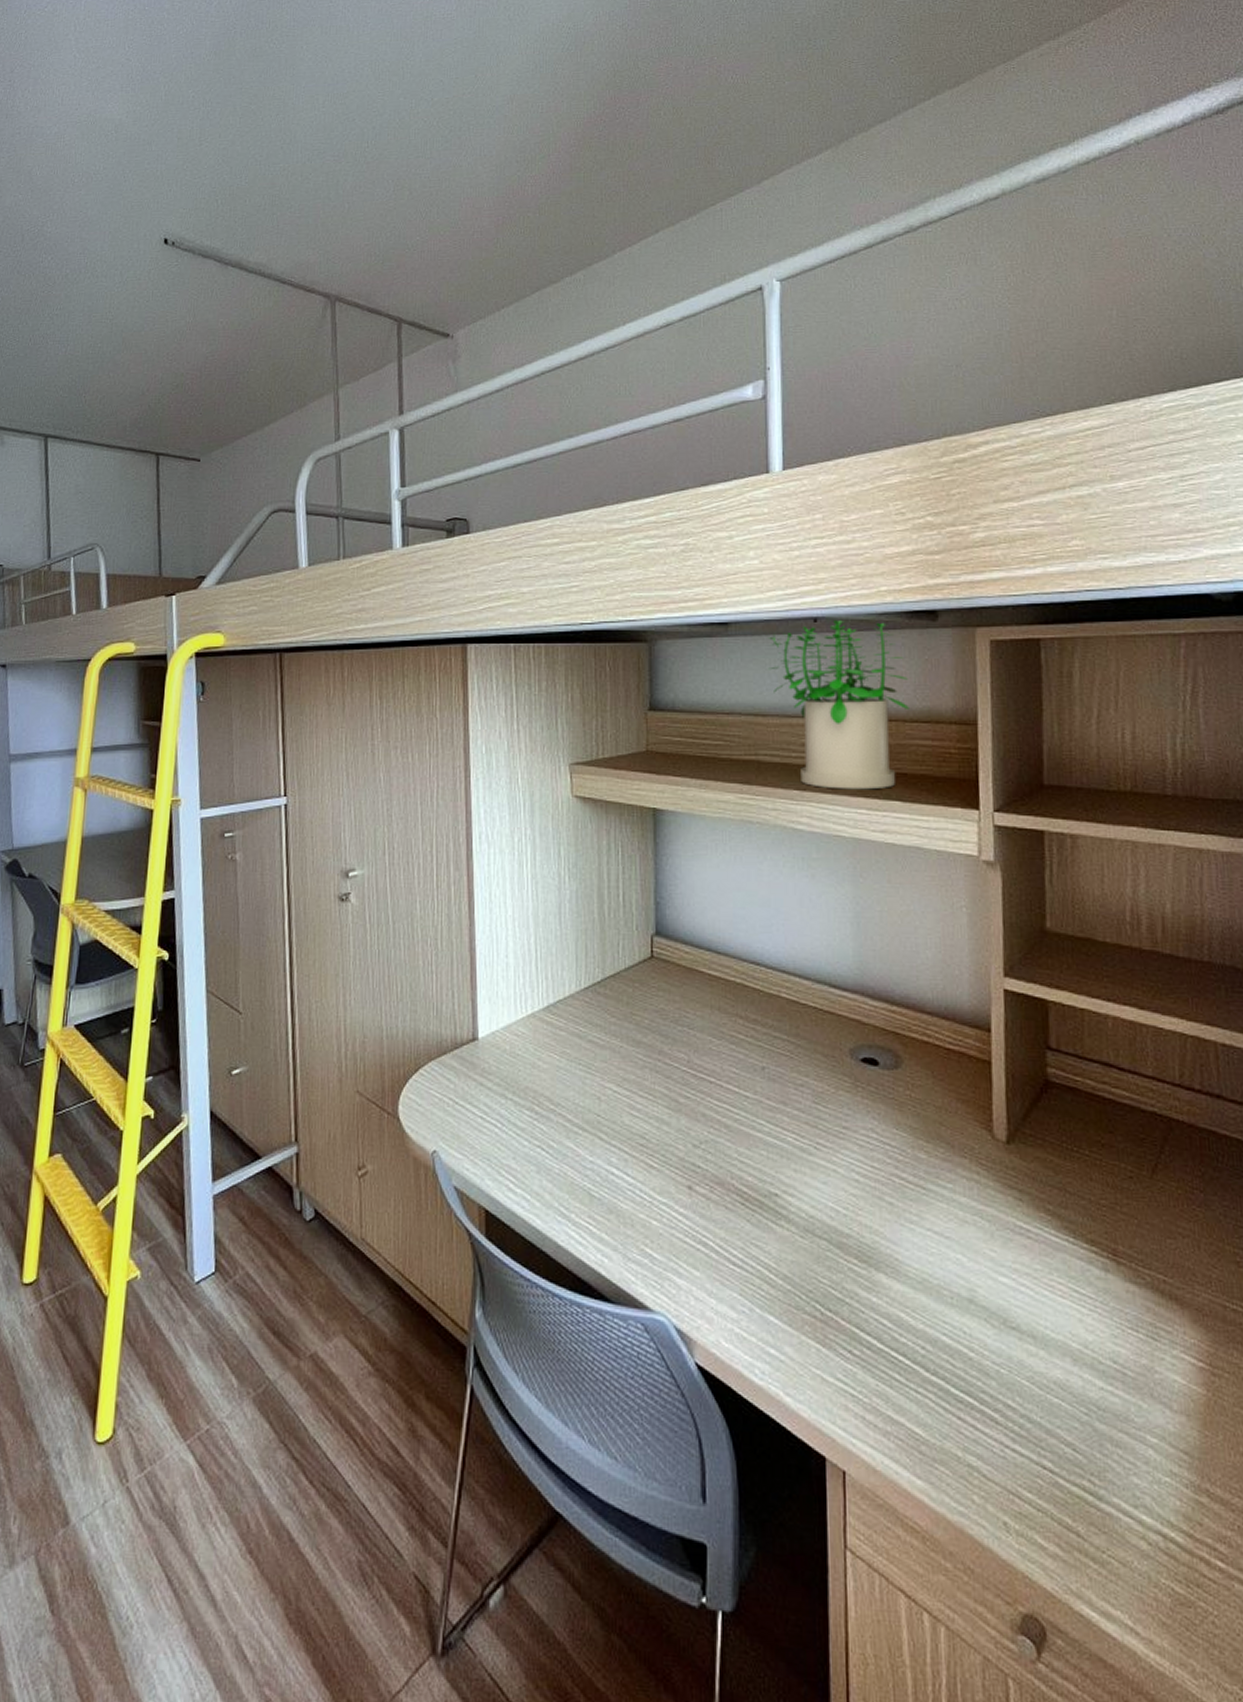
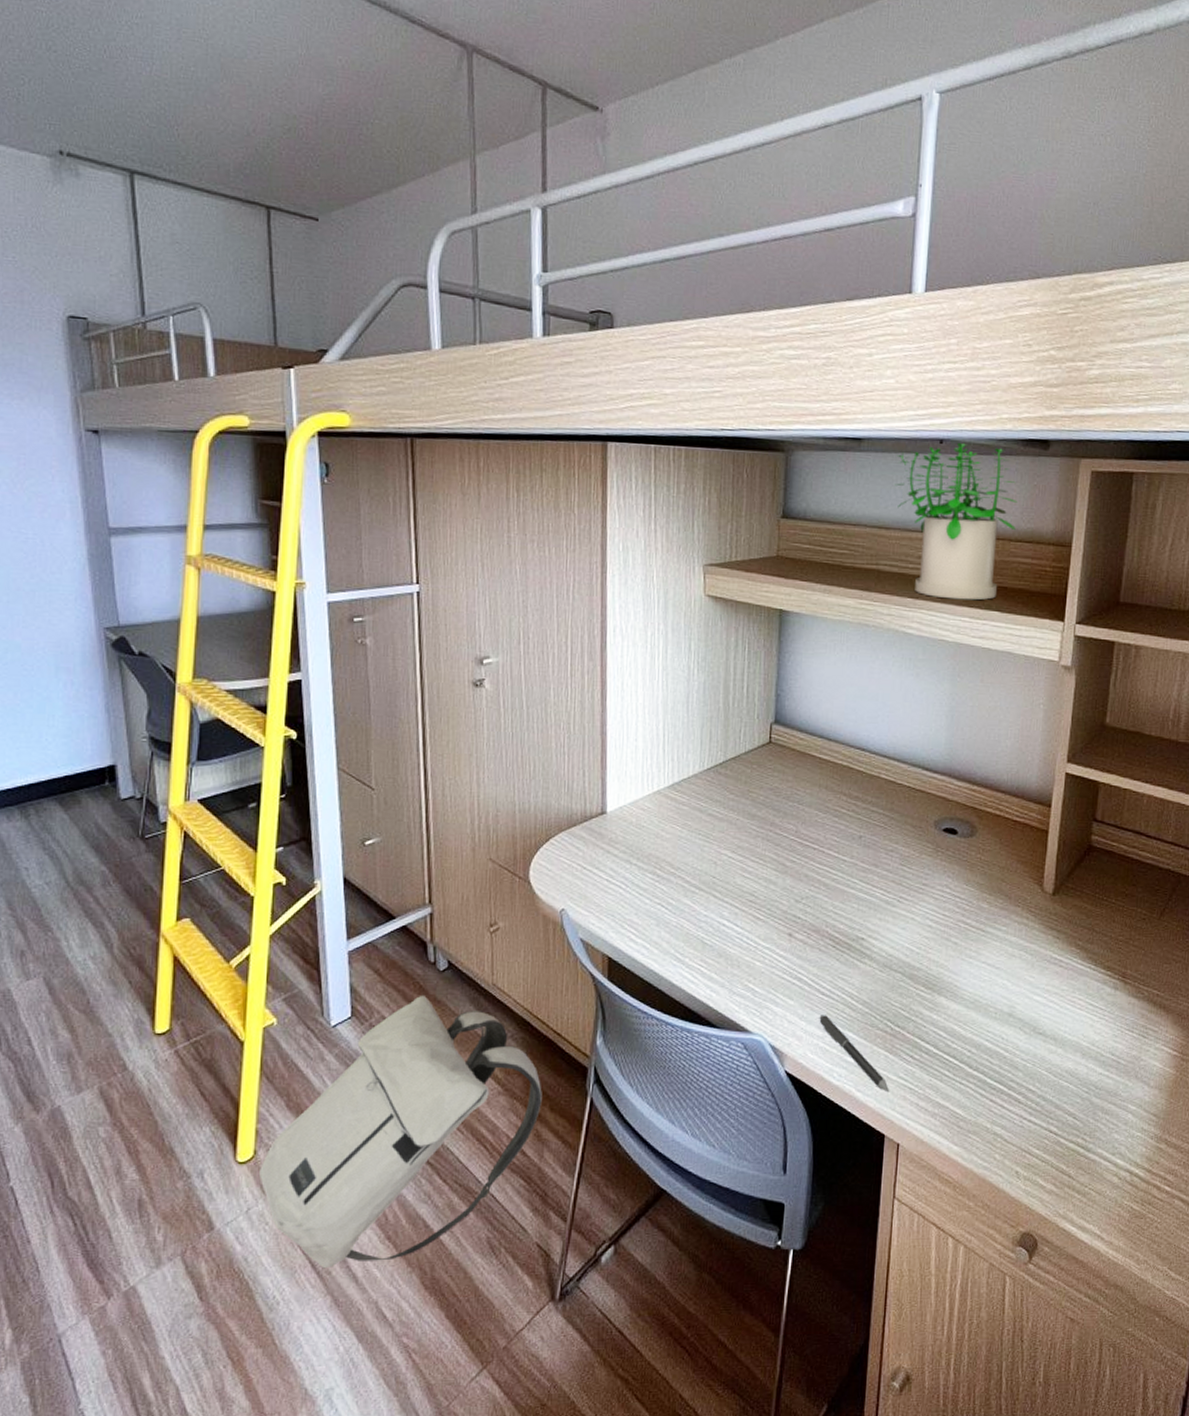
backpack: none [117,1248,417,1586] -> present [259,994,542,1269]
pen: none [732,1291,827,1400] -> present [819,1015,890,1093]

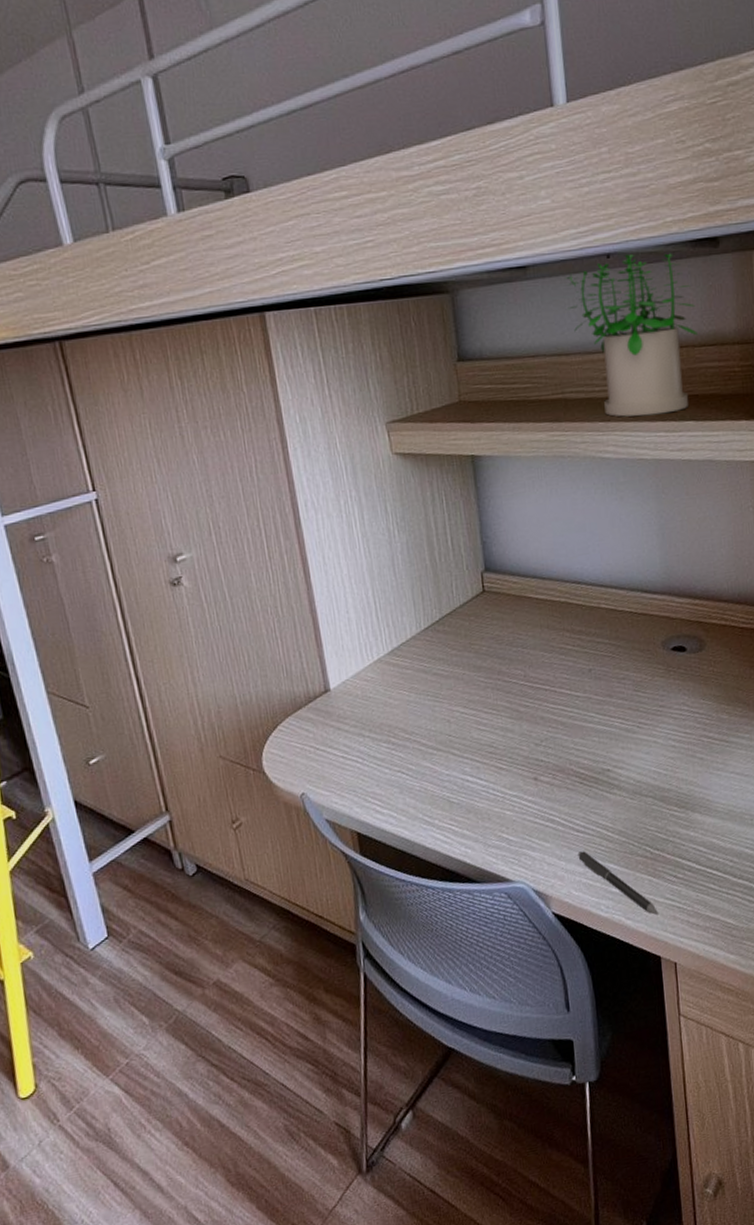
backpack: present [259,994,542,1269] -> none [44,902,316,1185]

